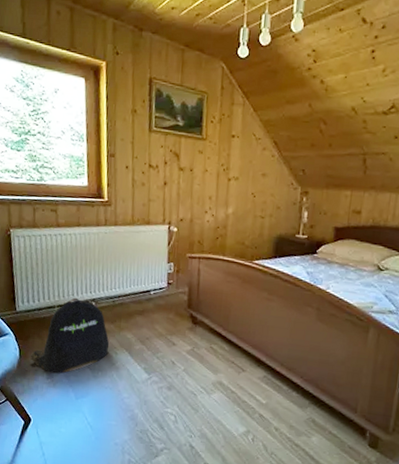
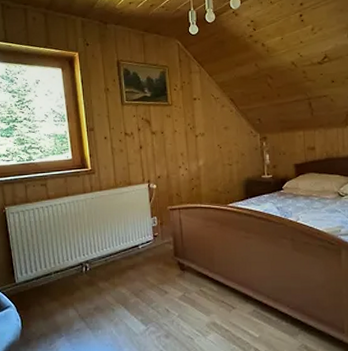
backpack: present [30,297,110,373] -> none [32,262,106,338]

